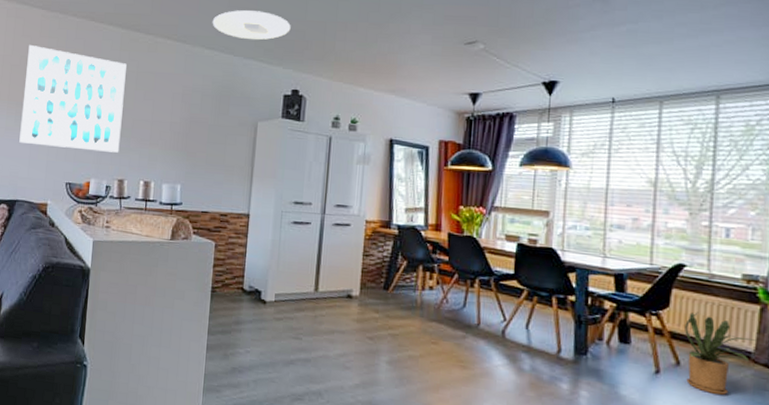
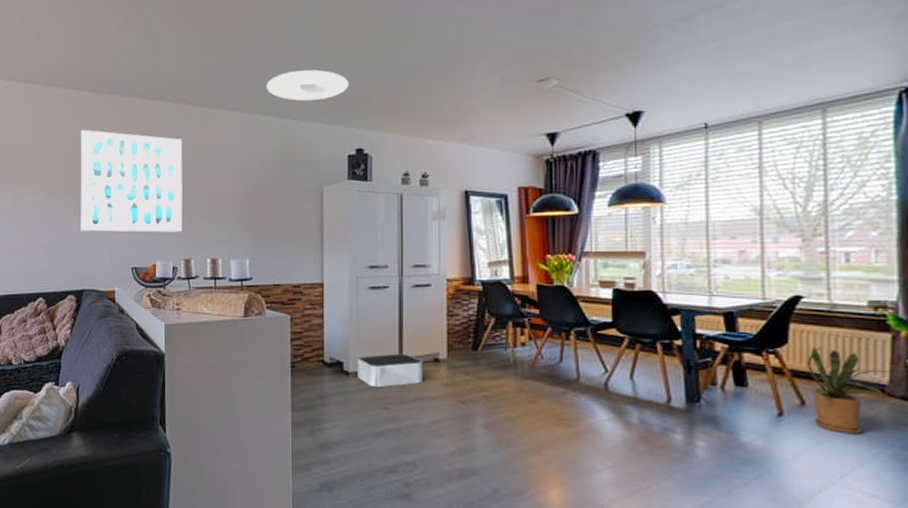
storage bin: none [274,286,337,318] -> present [358,353,424,388]

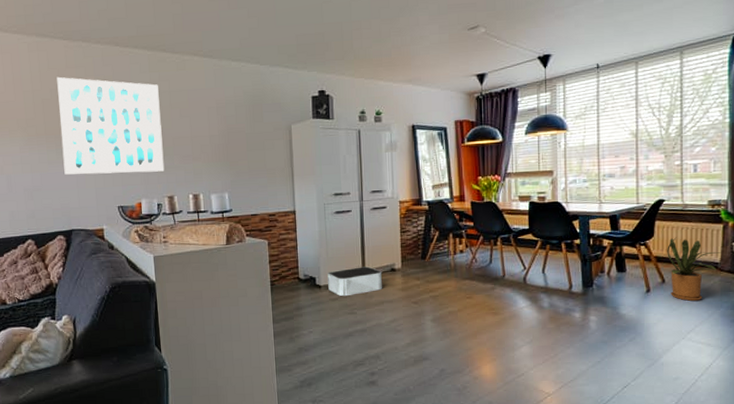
ceiling light: present [266,70,349,101] -> none [234,18,310,48]

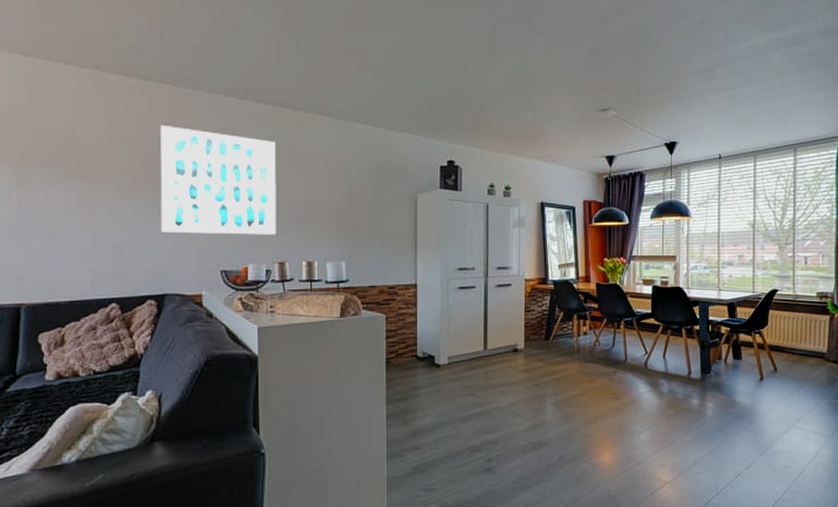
storage bin: present [328,266,383,297] -> none [447,346,505,377]
house plant: present [667,237,722,302] -> none [779,326,829,391]

